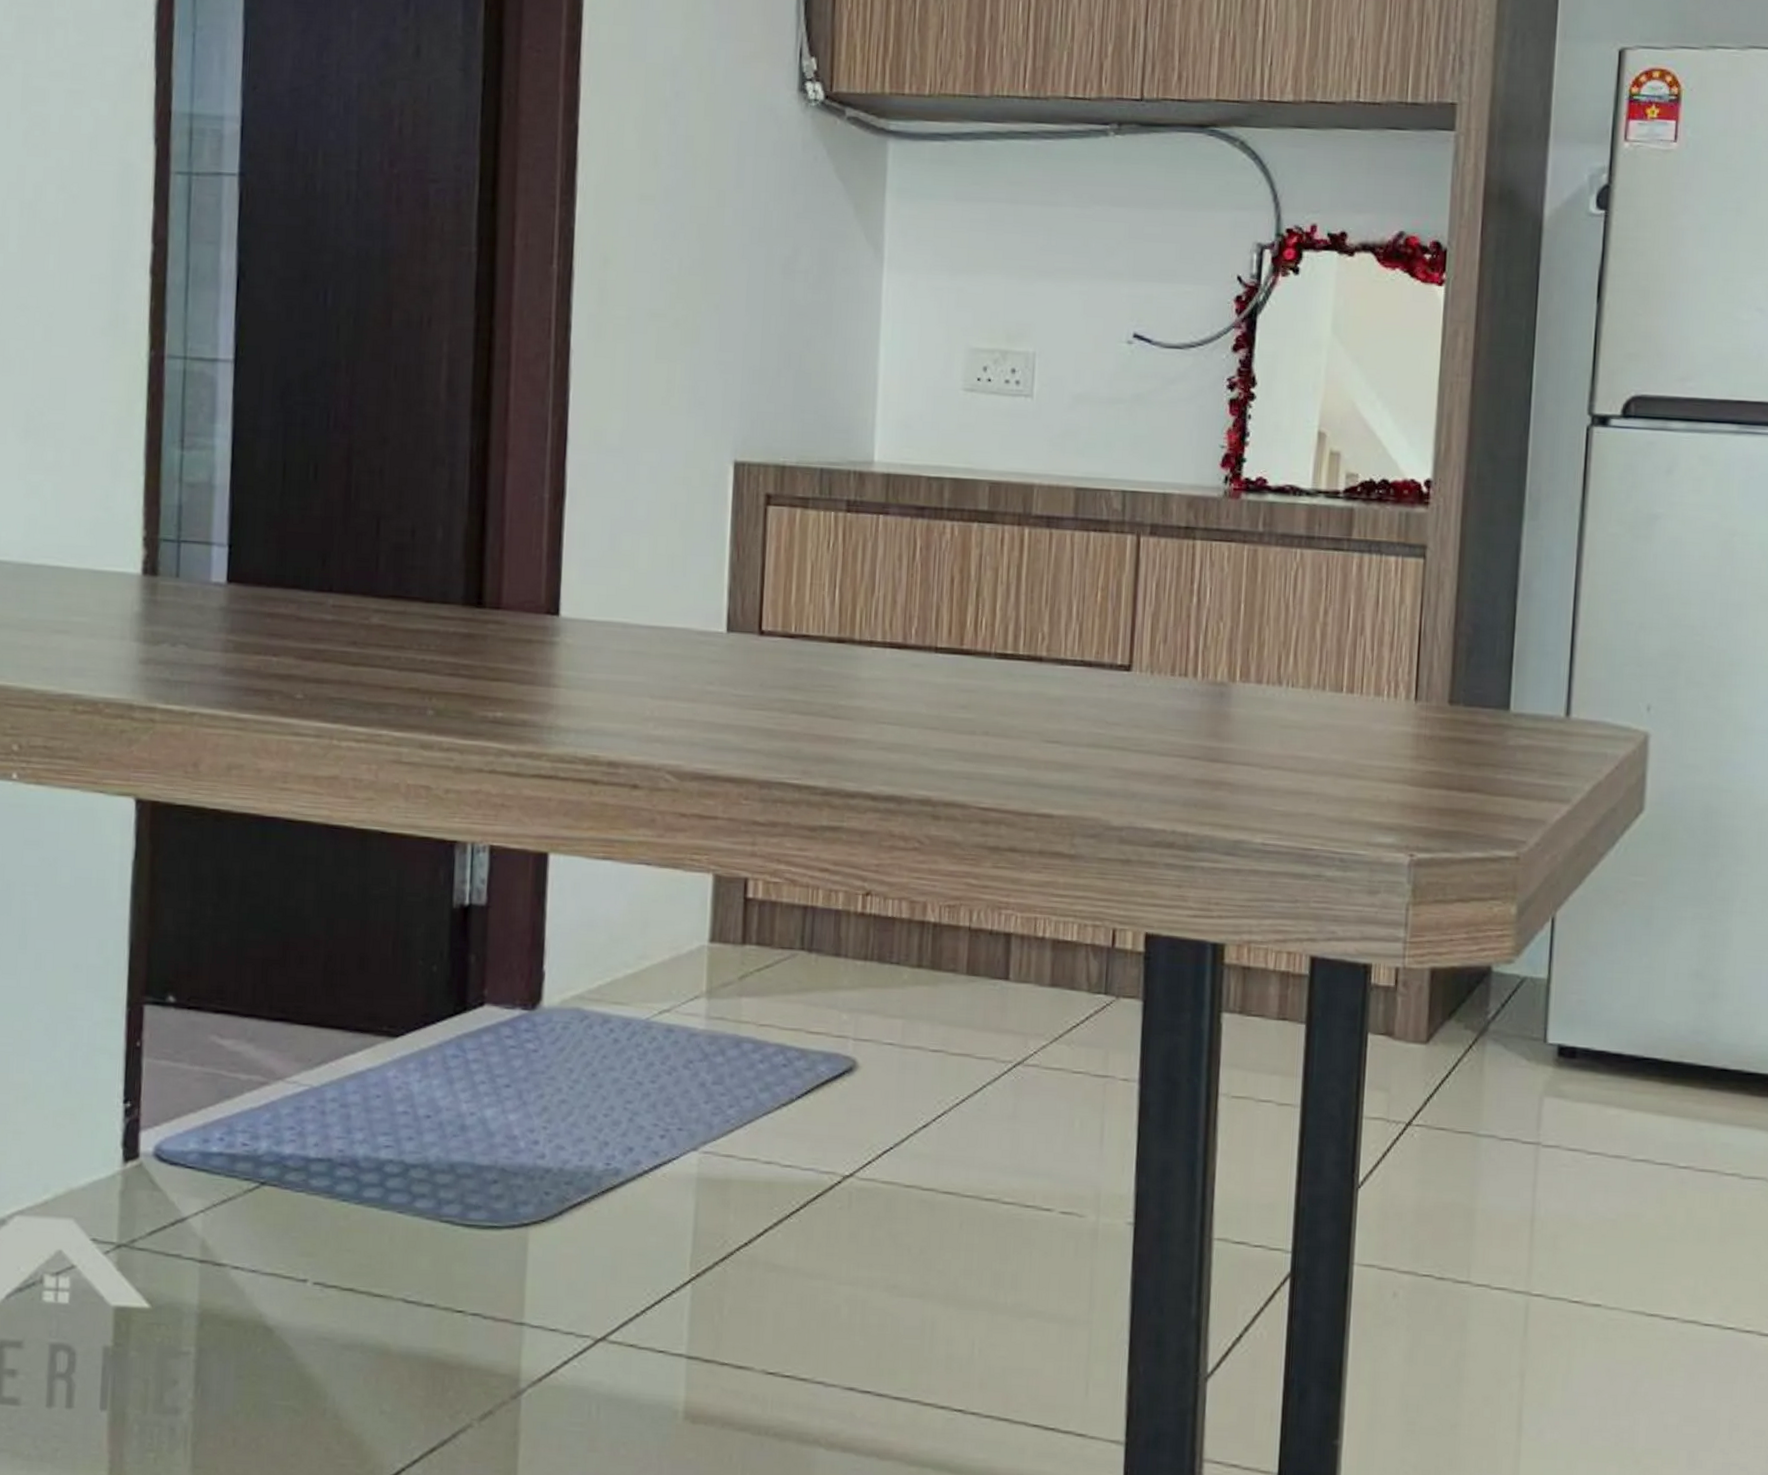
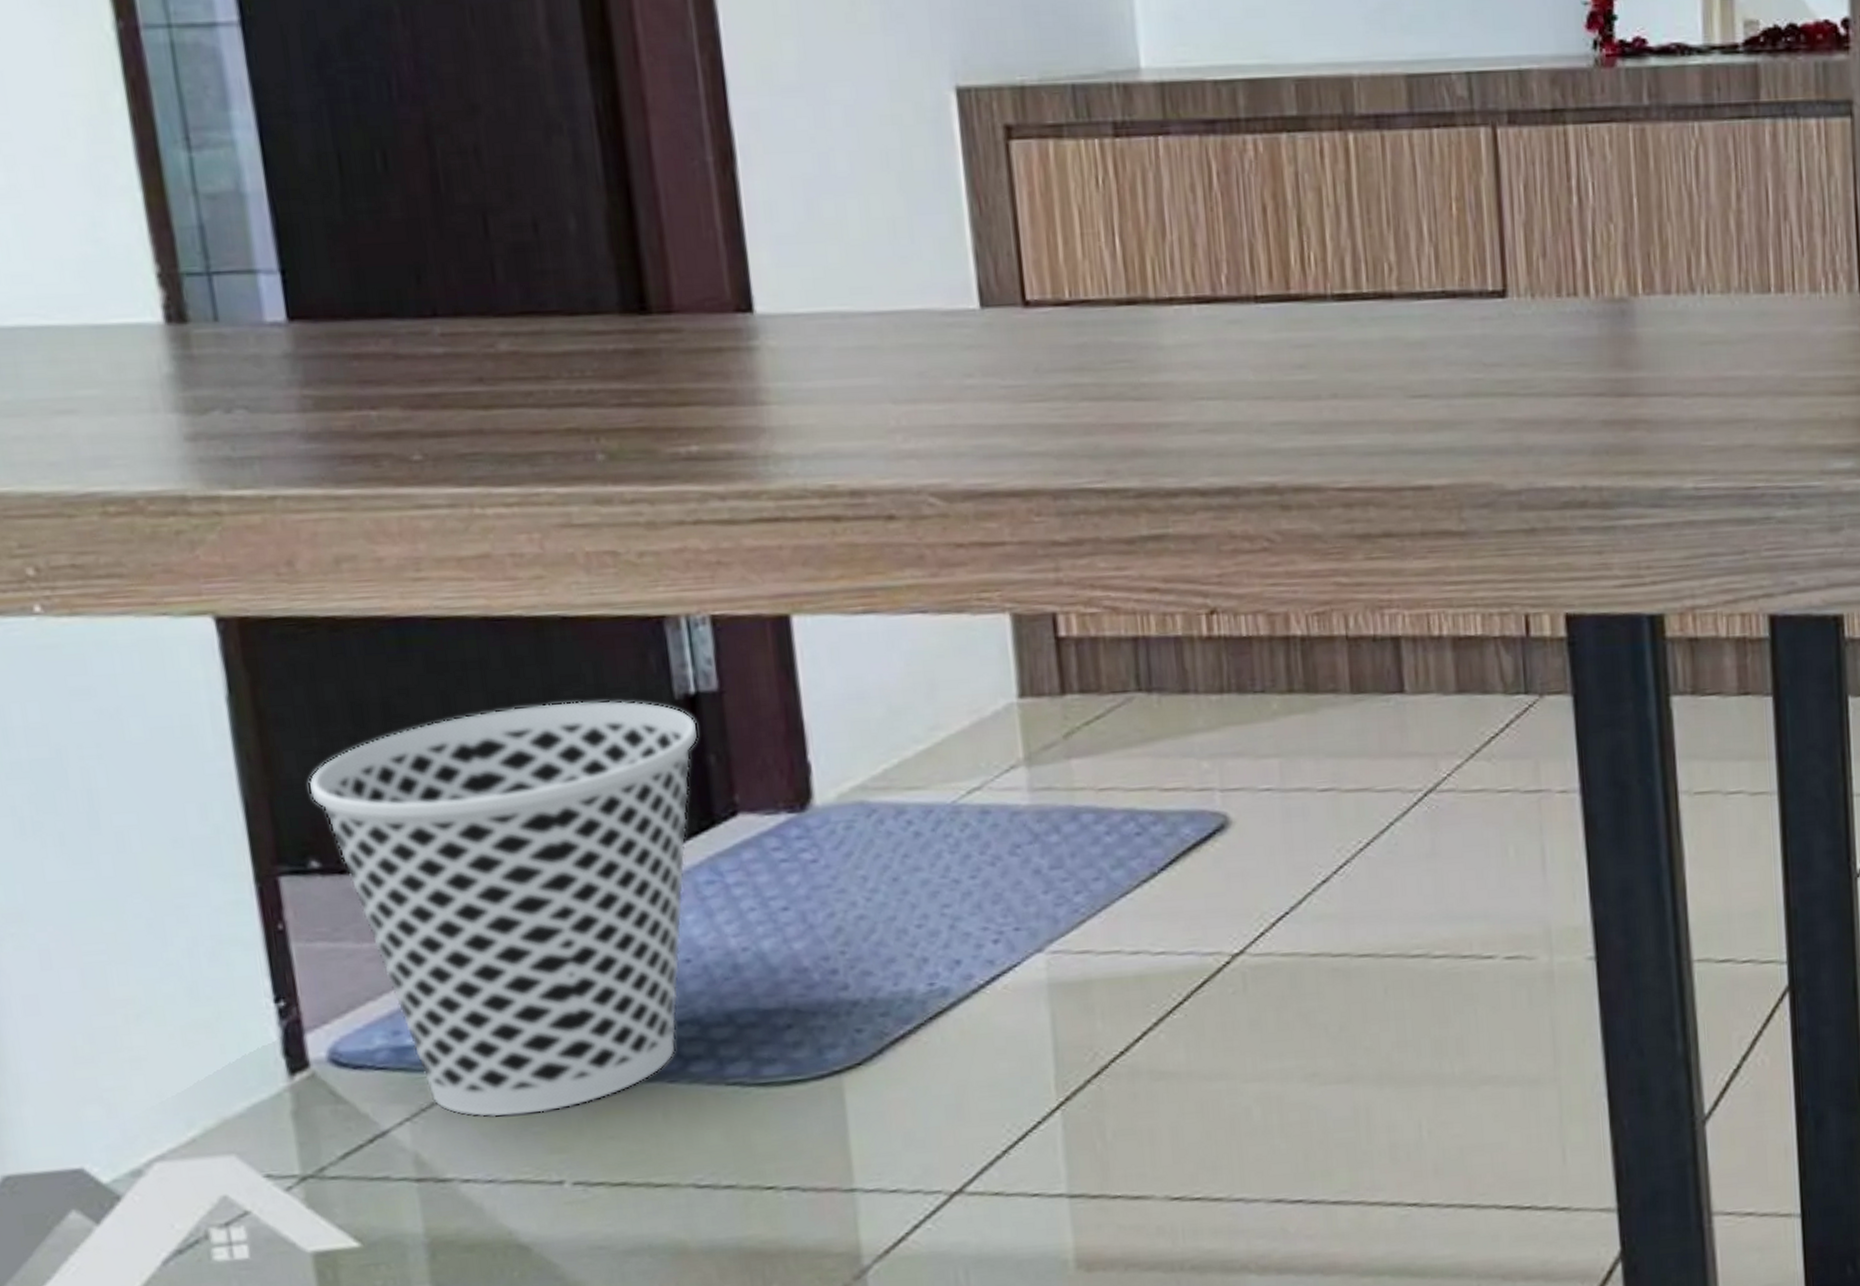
wastebasket: none [178,897,466,1223] -> present [308,700,698,1118]

